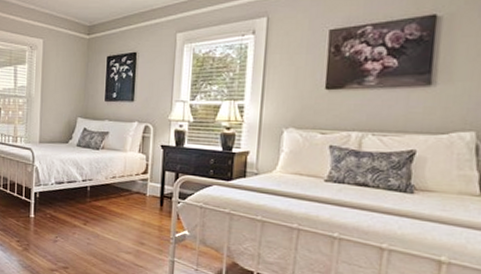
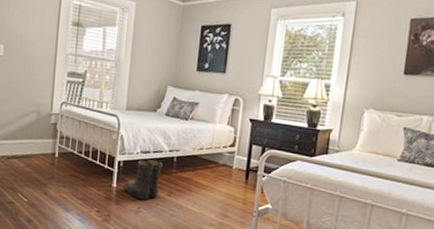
boots: none [40,190,77,230] -> present [123,159,163,200]

